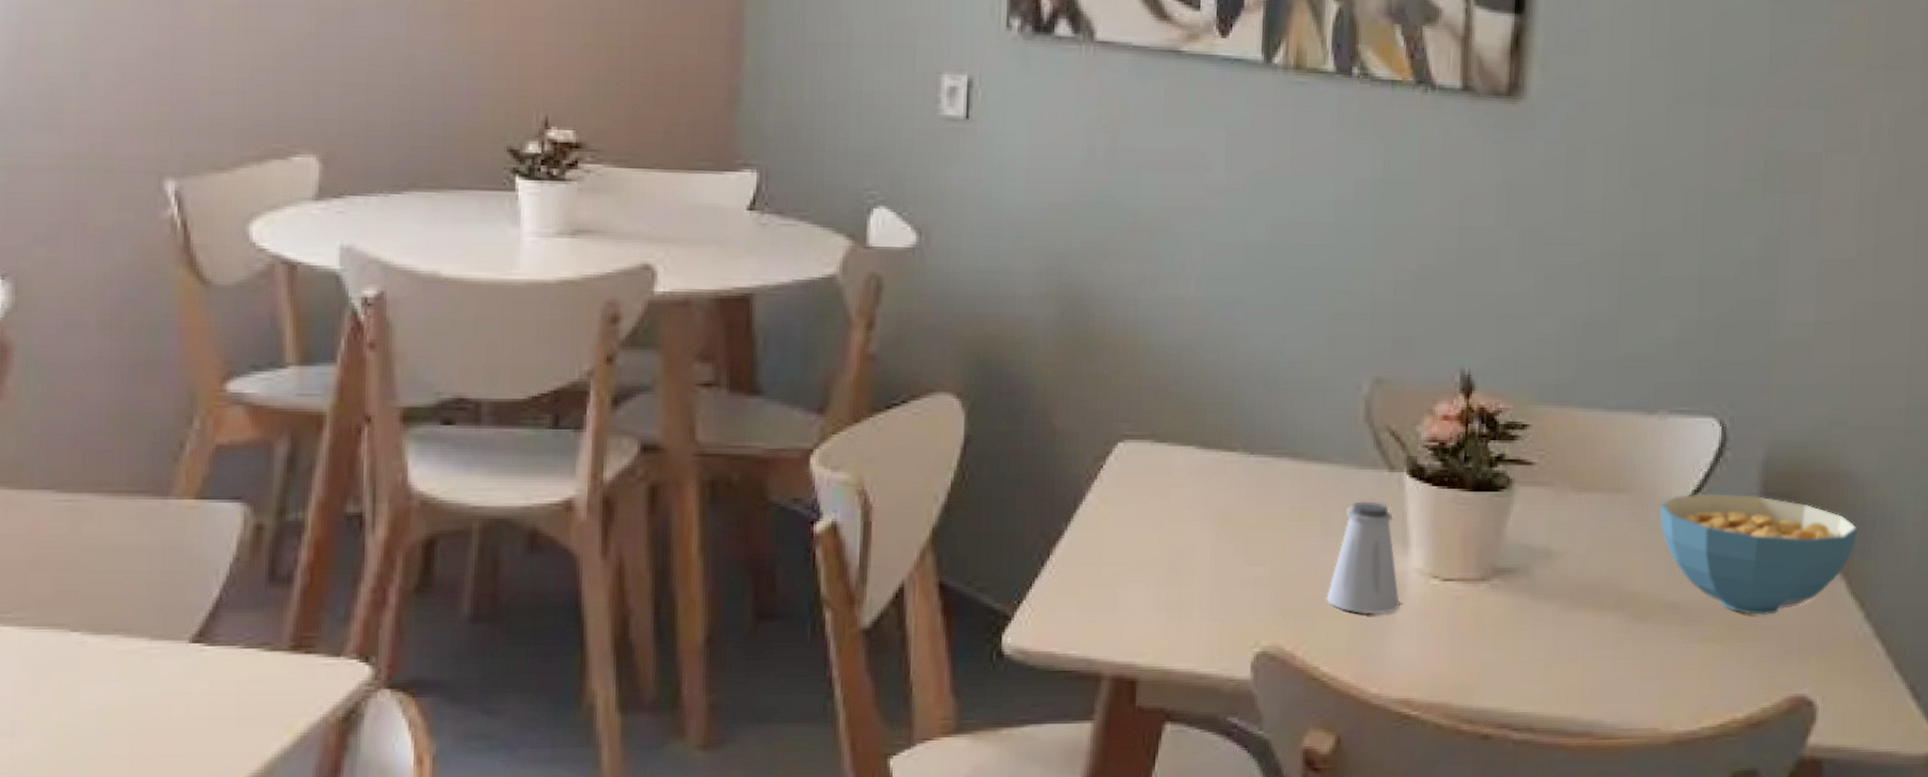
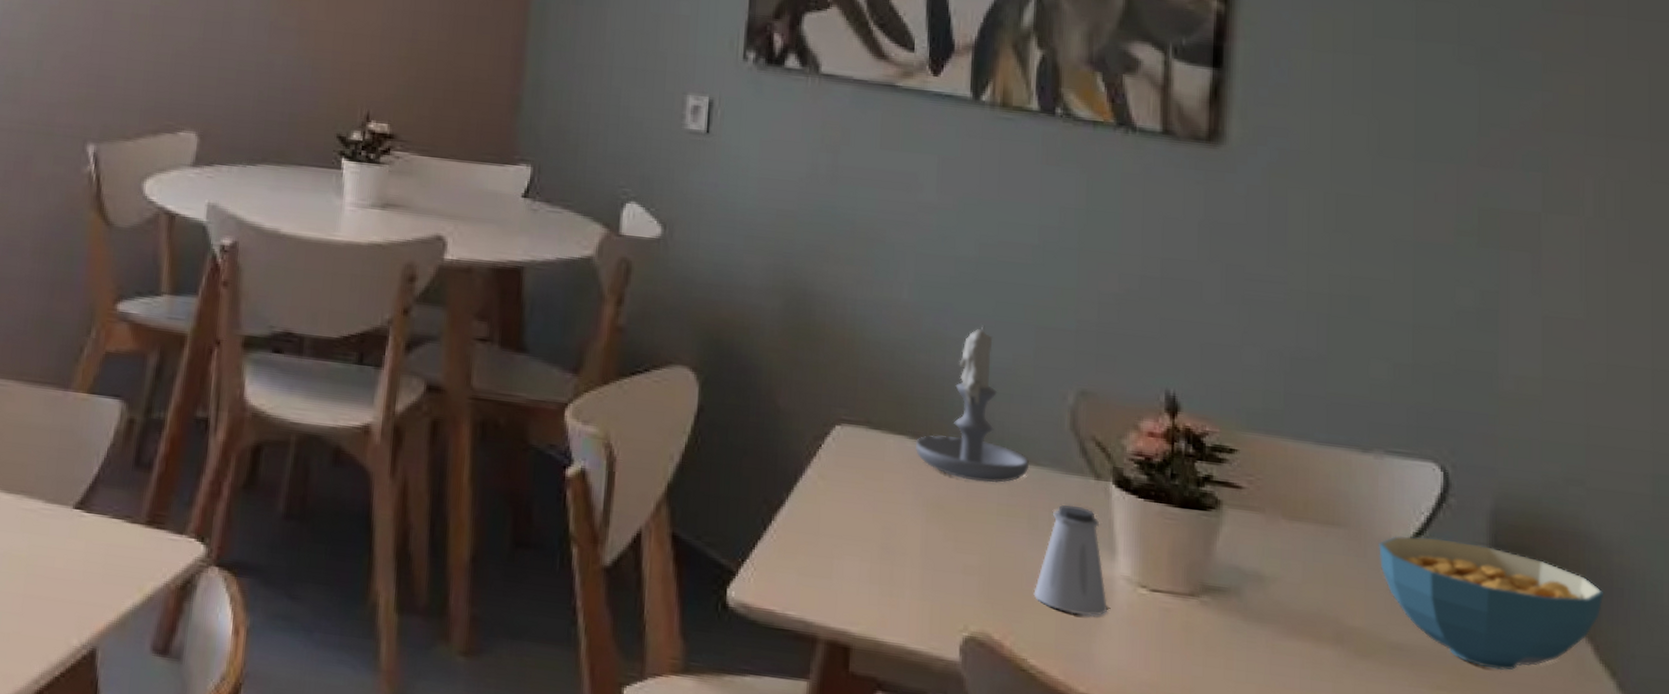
candle: none [1203,316,1323,487] -> present [915,325,1030,483]

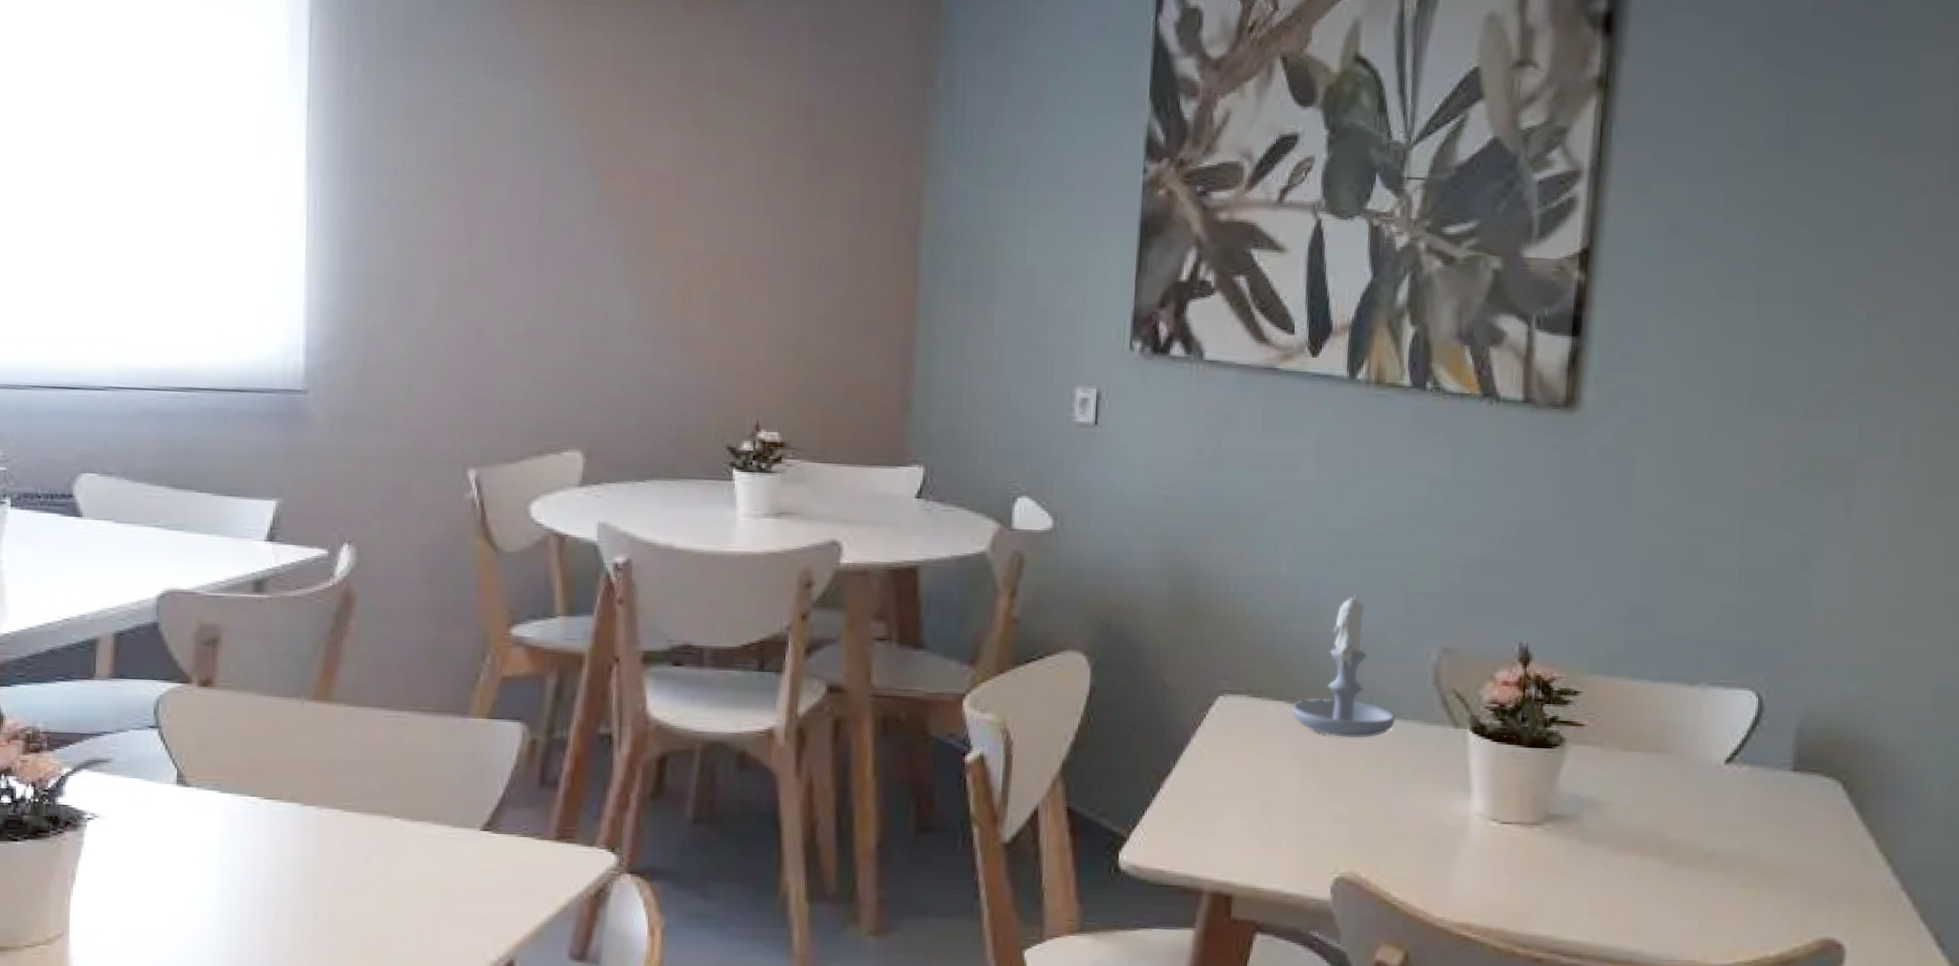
saltshaker: present [1033,505,1107,616] -> none [1397,753,1462,850]
cereal bowl: present [1379,536,1605,671] -> none [1699,756,1887,867]

